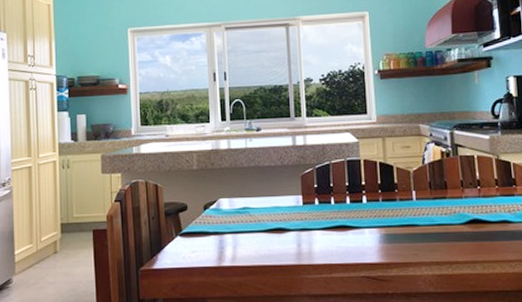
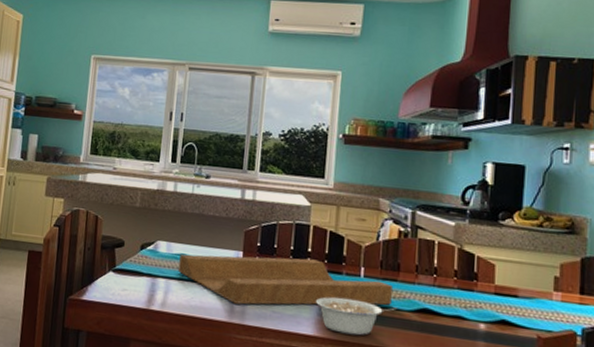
cutting board: none [243,191,444,246] -> present [178,254,392,306]
legume: none [376,222,451,256] -> present [316,297,398,336]

